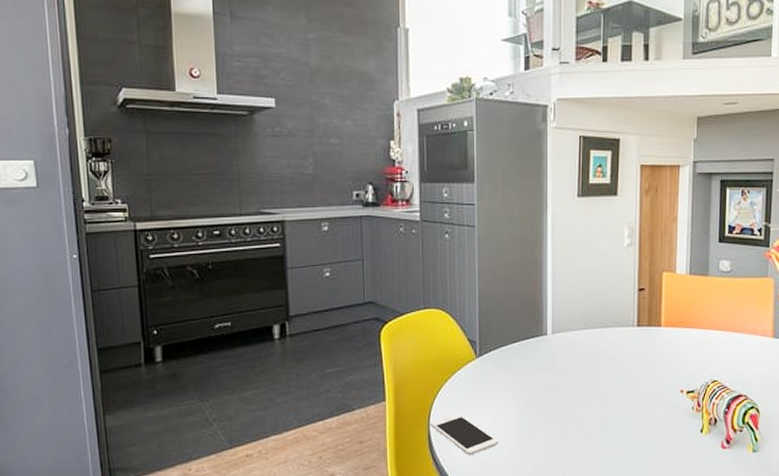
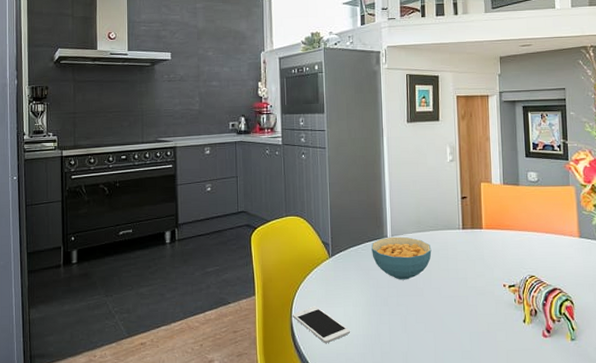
cereal bowl: none [528,334,599,384] -> present [372,236,432,280]

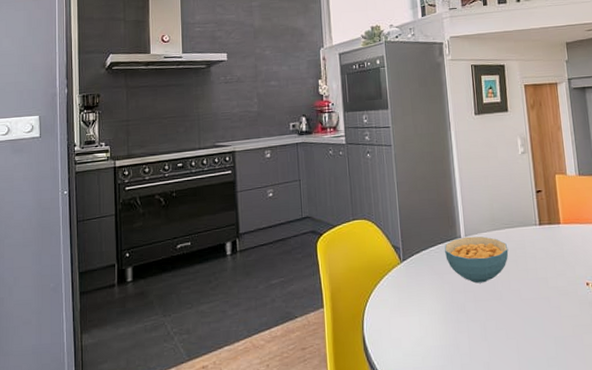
cell phone: present [292,306,351,343] -> none [363,316,428,357]

